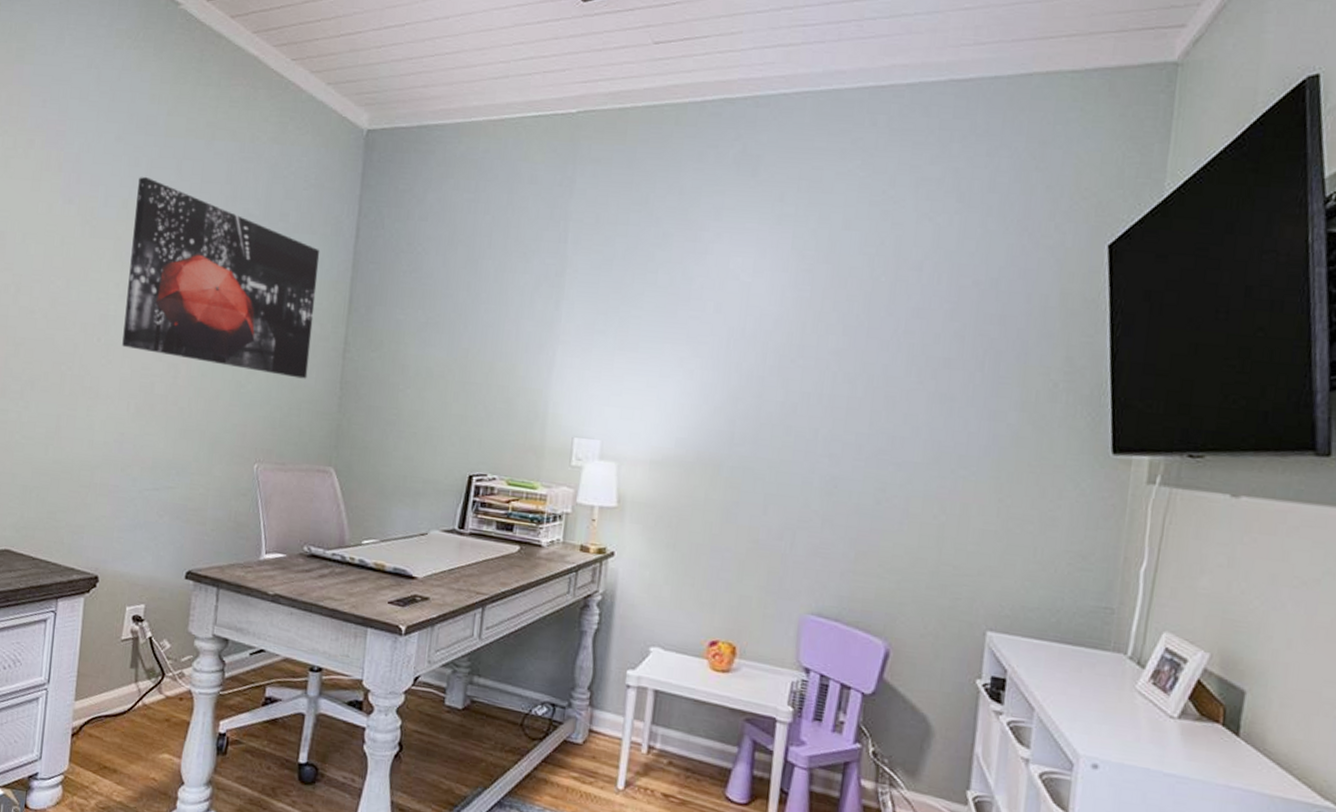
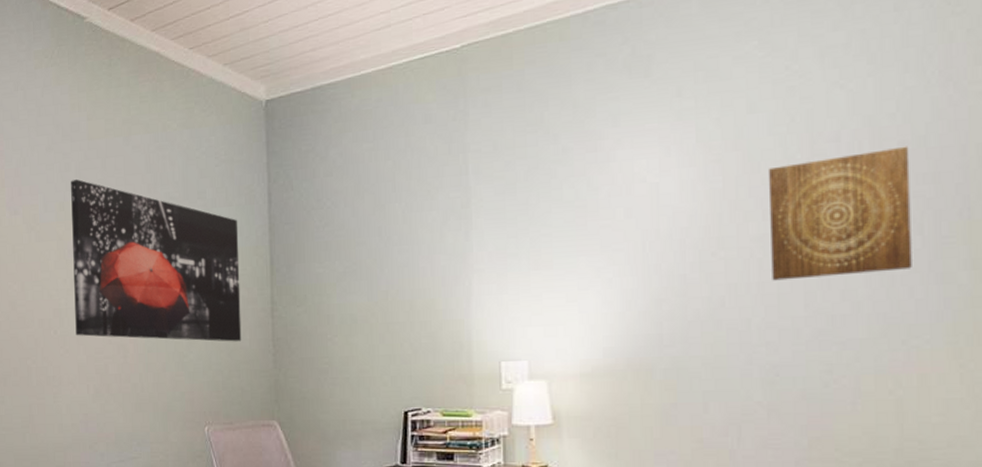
wall art: none [843,285,982,403] -> present [767,146,912,281]

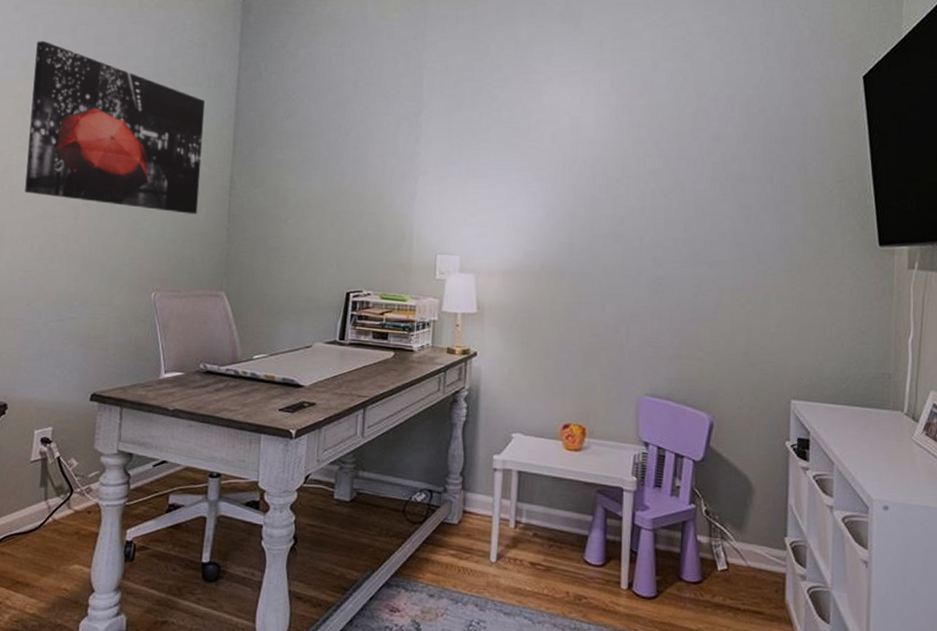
wall art: present [767,146,912,281] -> none [661,112,767,210]

